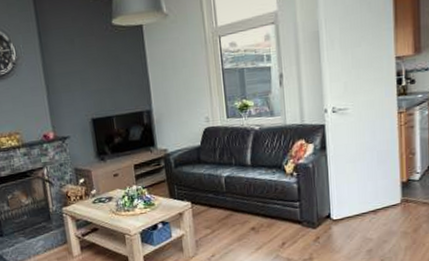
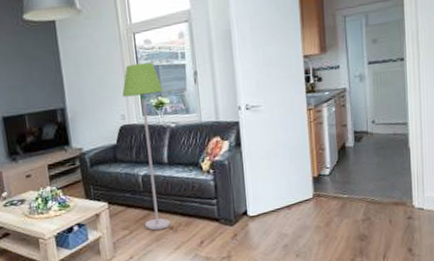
floor lamp: none [206,65,253,231] -> present [122,62,171,231]

